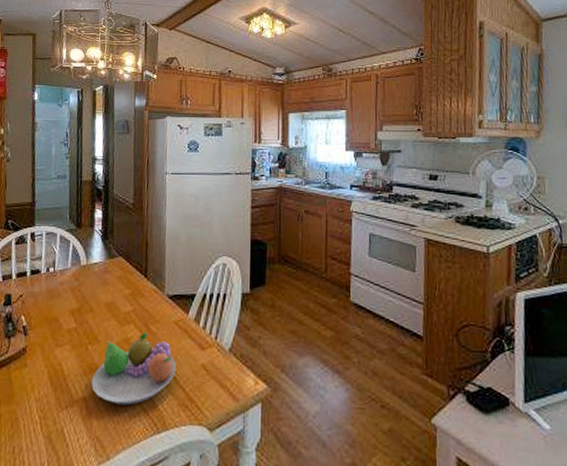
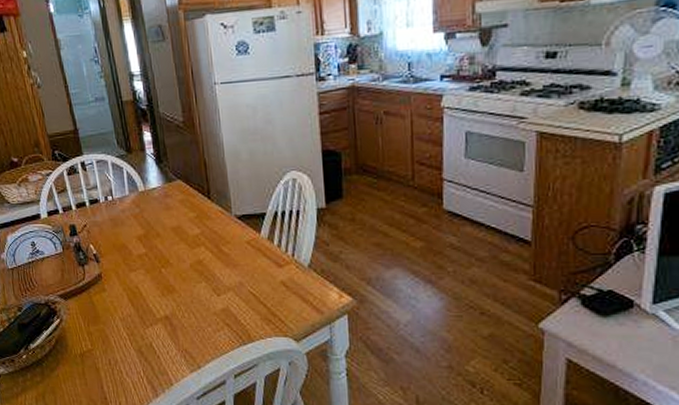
fruit bowl: present [91,333,176,406] -> none [171,254,254,321]

